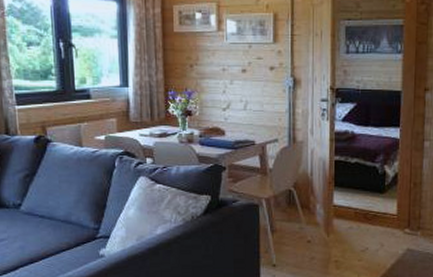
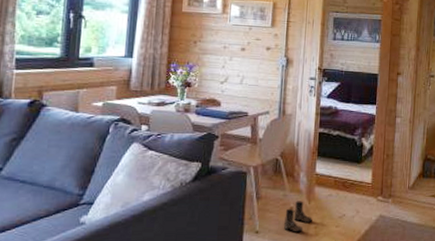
boots: none [303,234,332,266] -> present [284,201,312,233]

